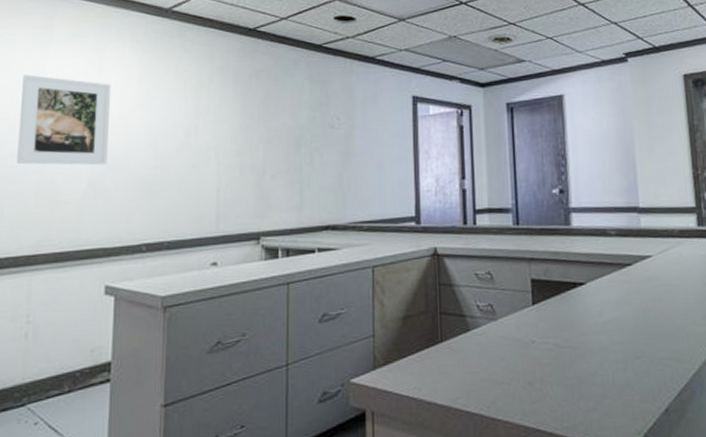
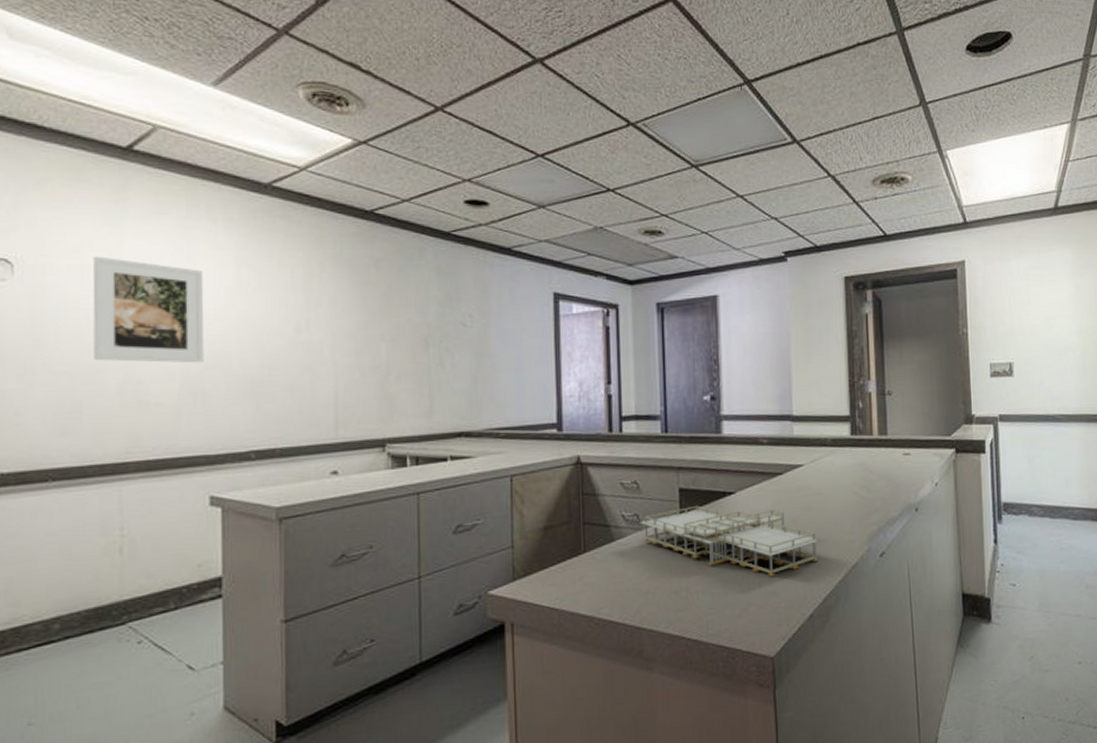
document tray: none [494,296,671,369] -> present [640,505,818,577]

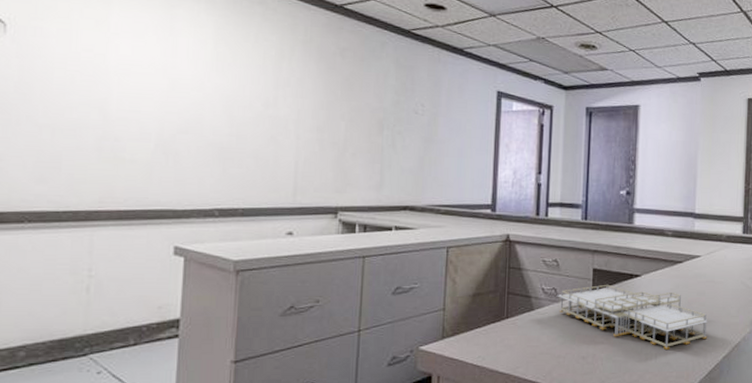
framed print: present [92,256,204,363] -> none [76,23,184,127]

